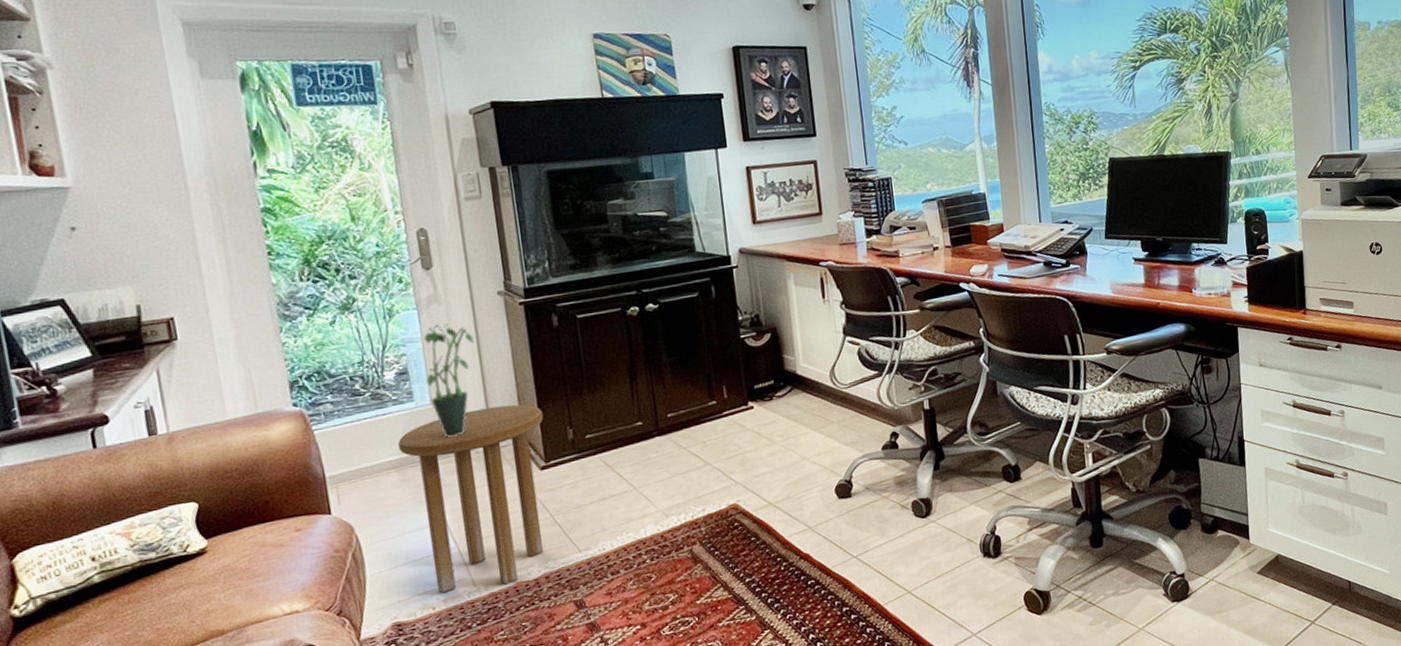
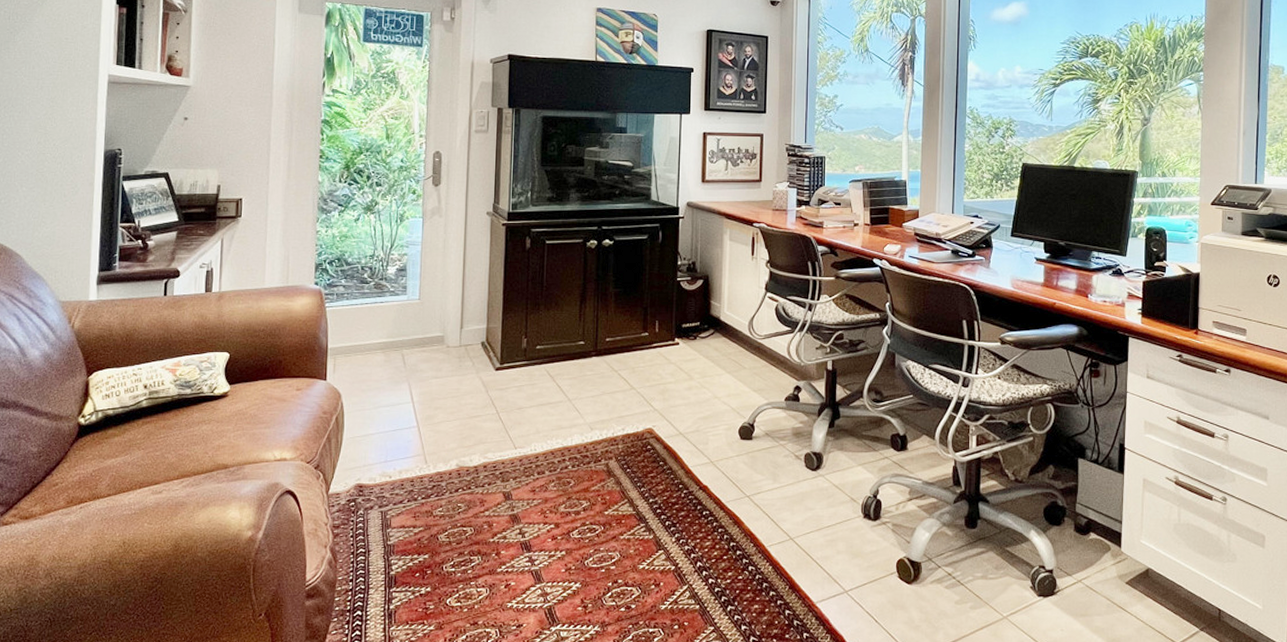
side table: present [398,404,543,594] -> none [388,310,505,467]
potted plant: present [424,323,474,437] -> none [419,233,462,330]

